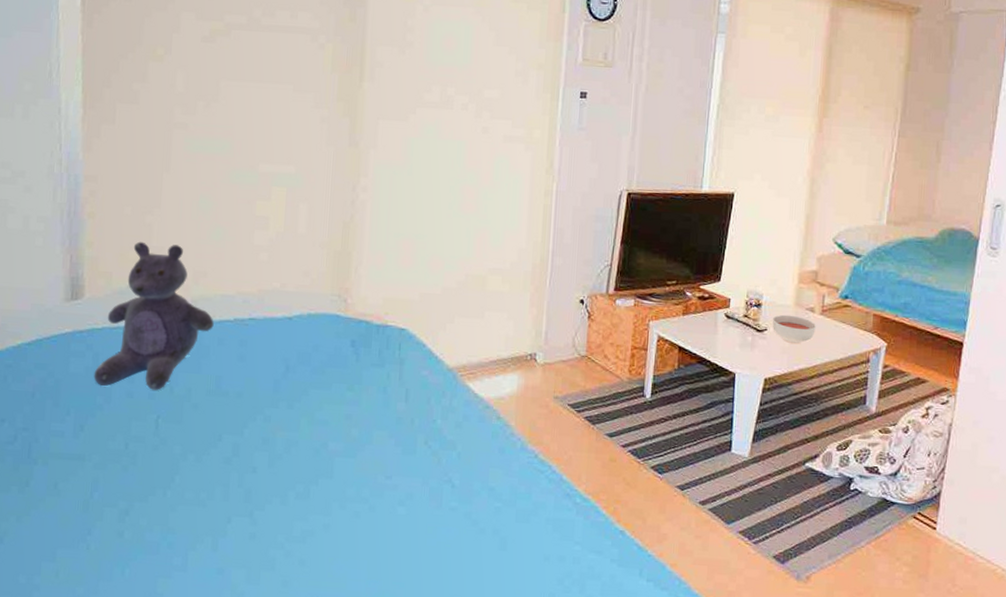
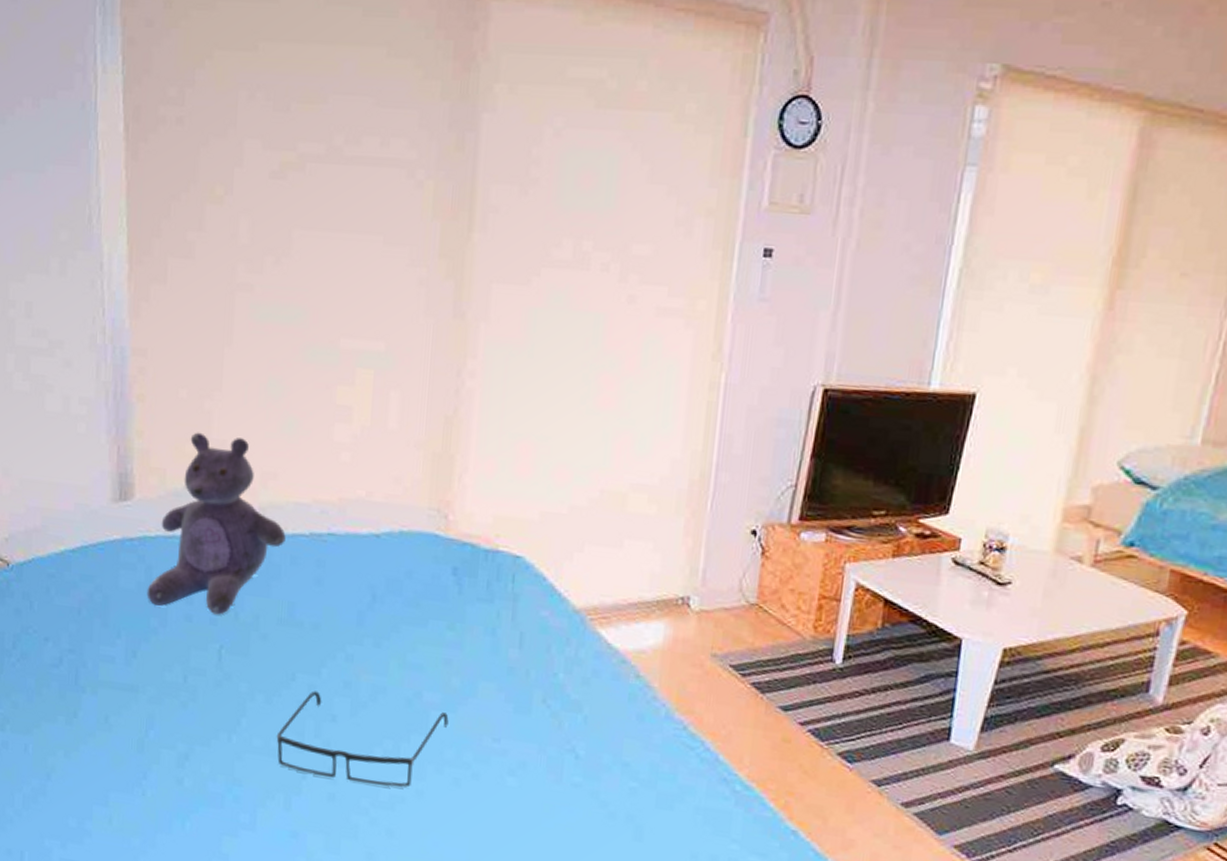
glasses: none [205,448,350,524] -> present [276,691,449,788]
bowl: present [772,314,817,345] -> none [1019,563,1085,605]

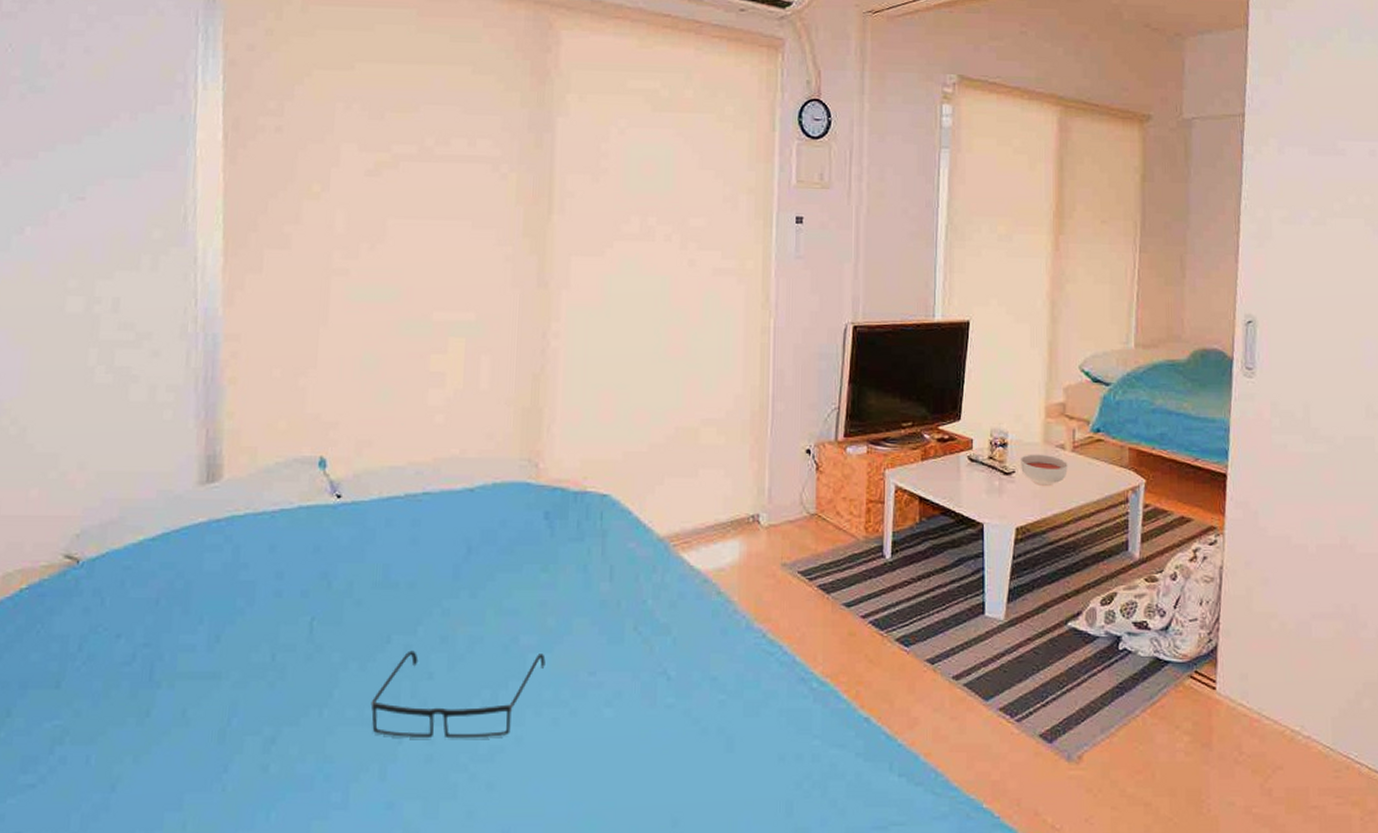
stuffed animal: present [146,432,286,615] -> none [233,408,381,586]
bowl: none [1019,563,1085,605] -> present [1020,454,1069,487]

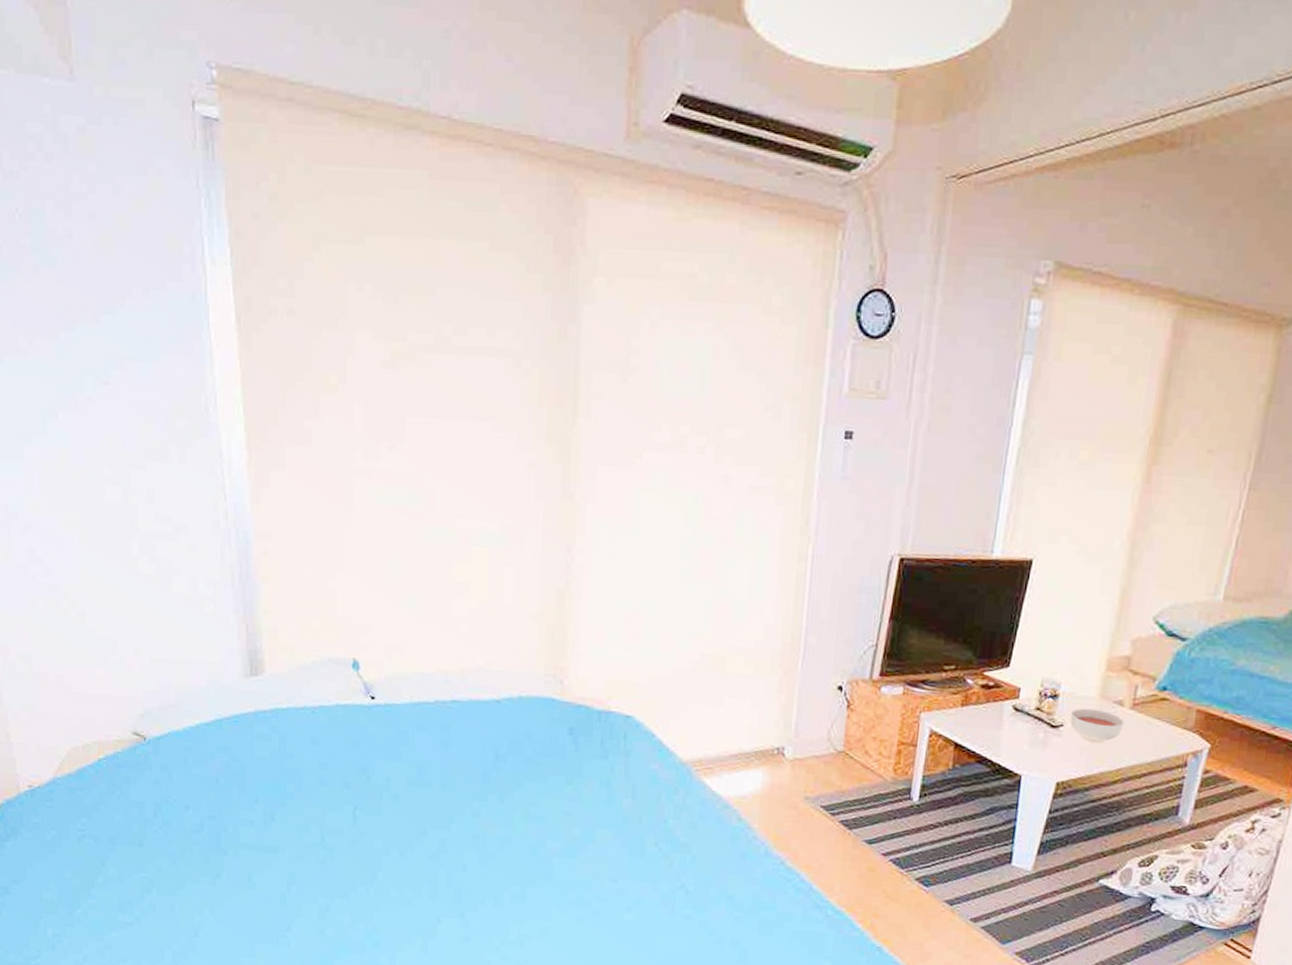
glasses: present [370,650,546,739] -> none [411,844,570,927]

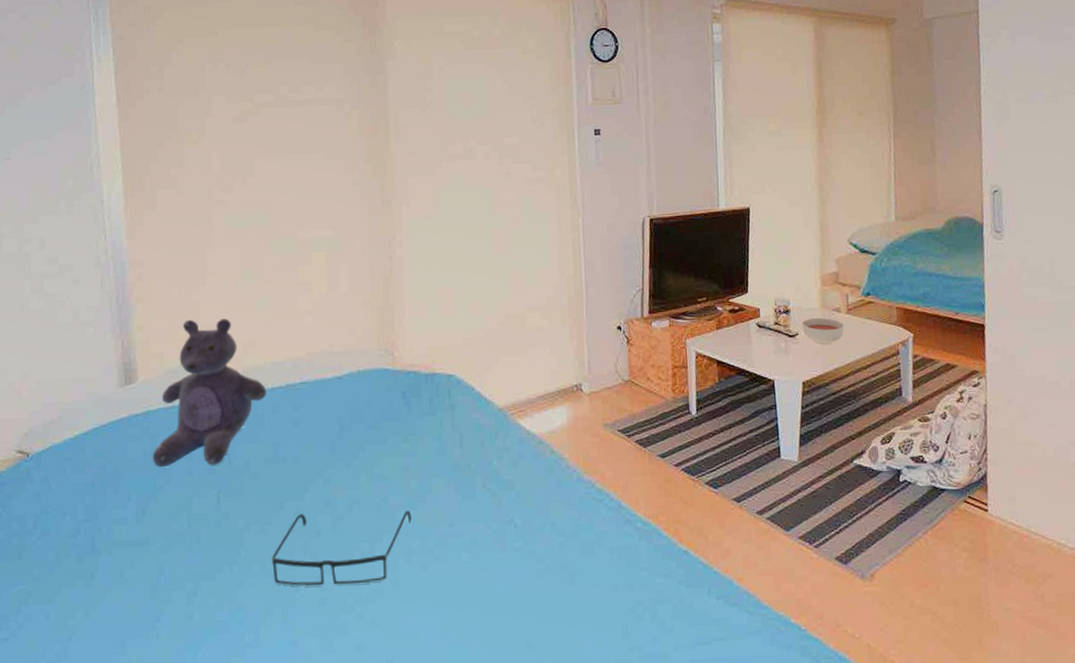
stuffed animal: none [281,609,412,779] -> present [152,319,267,467]
glasses: none [411,844,570,927] -> present [271,511,412,586]

